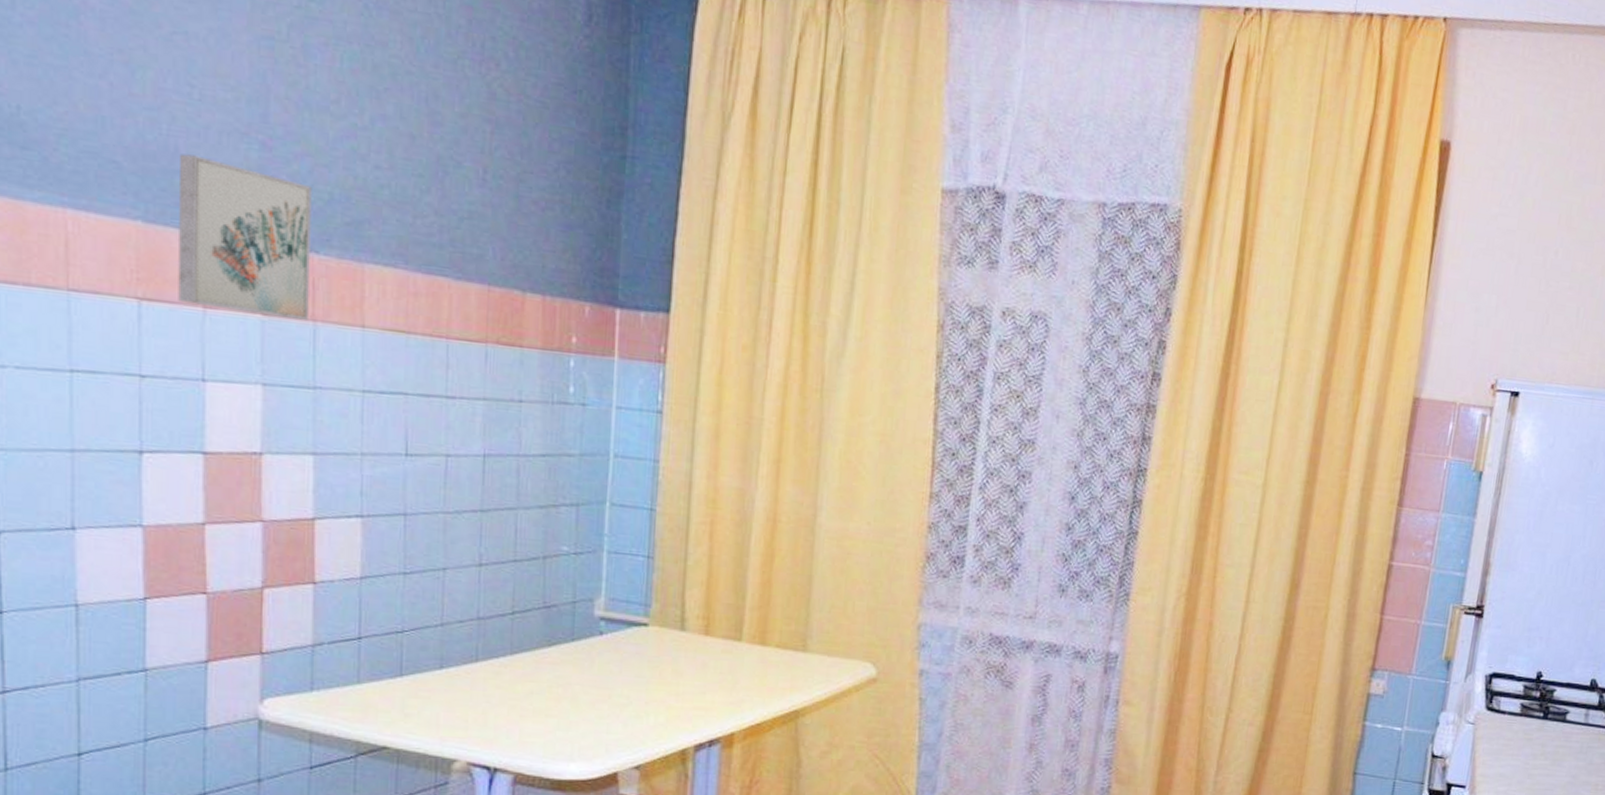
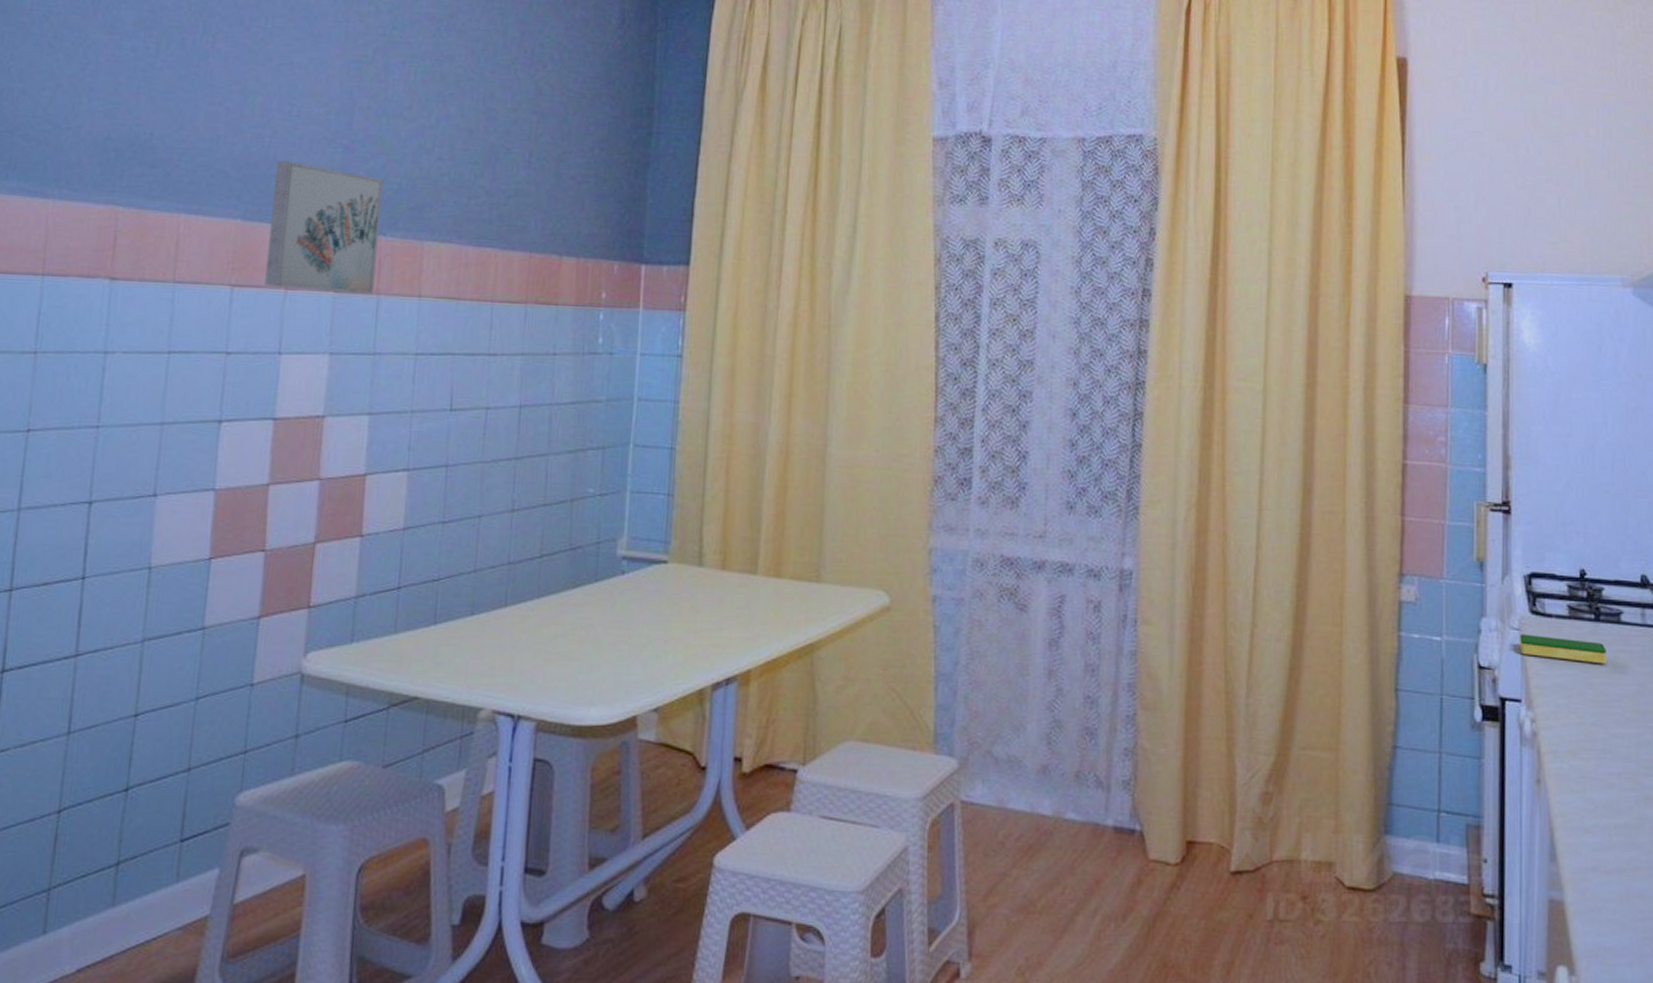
dish sponge: none [1471,727,1549,758] -> present [1520,634,1607,664]

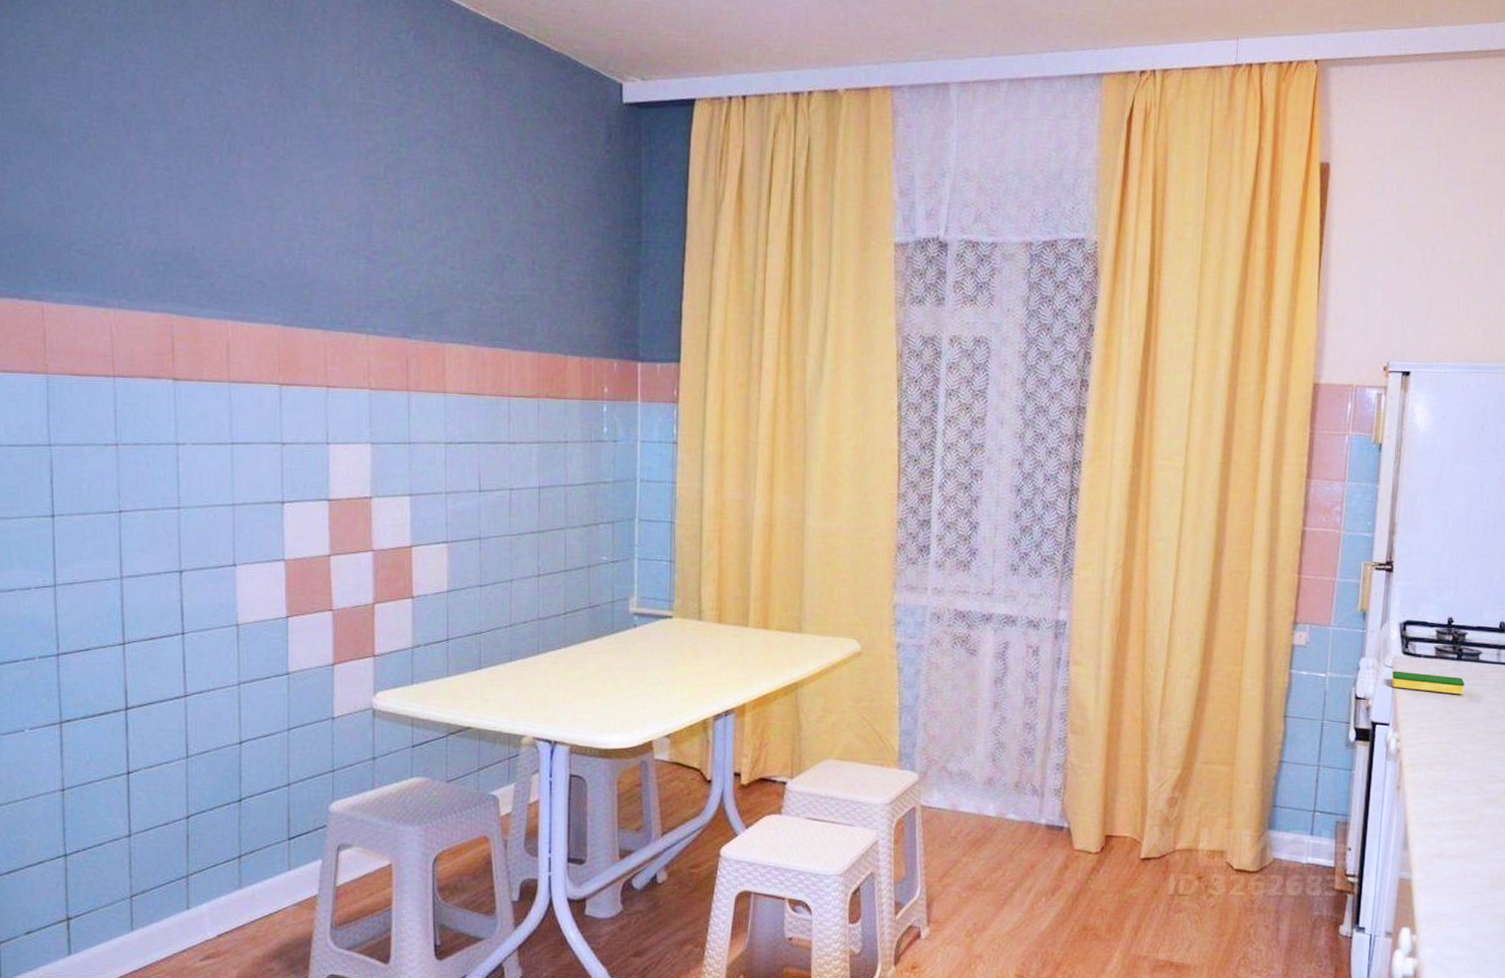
wall art: present [264,161,384,294] -> none [308,271,405,391]

